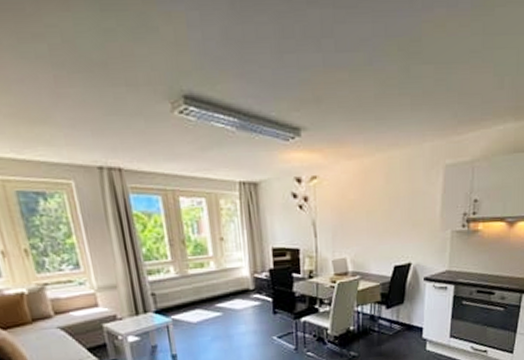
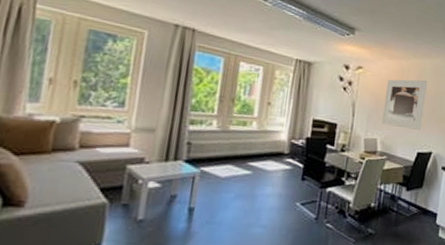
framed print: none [348,178,397,242] -> present [382,79,427,130]

